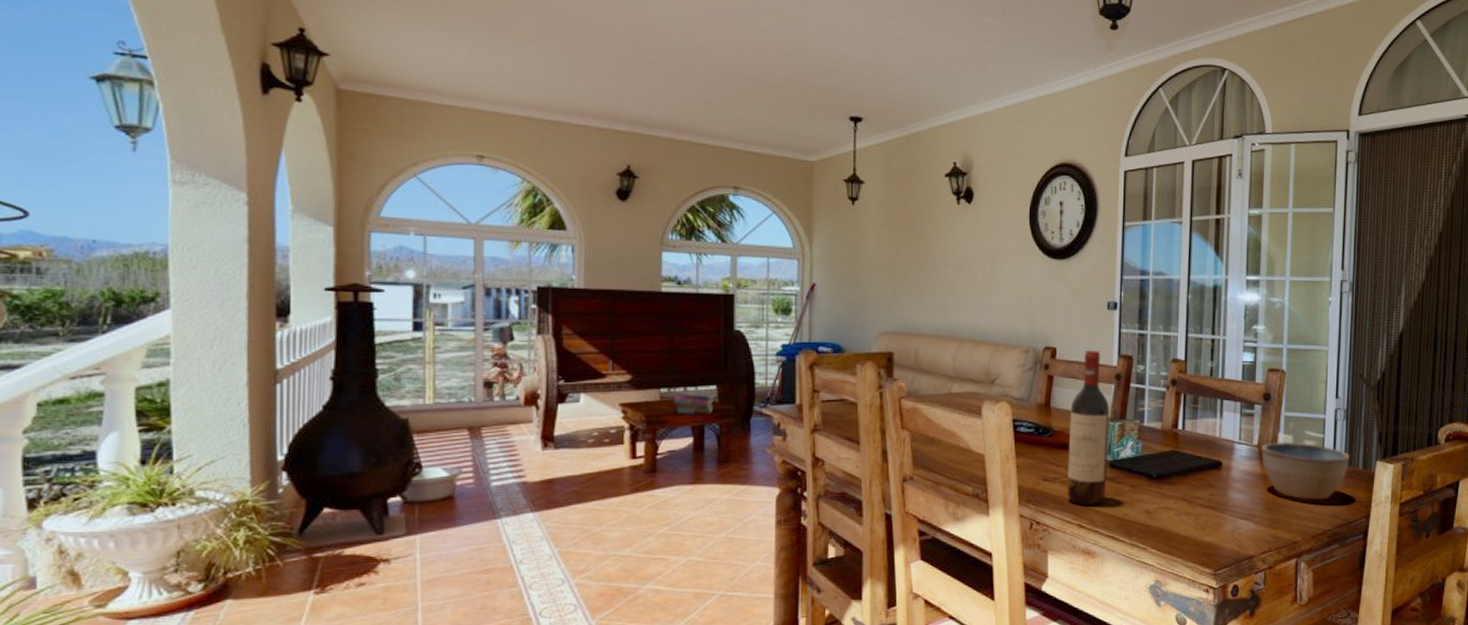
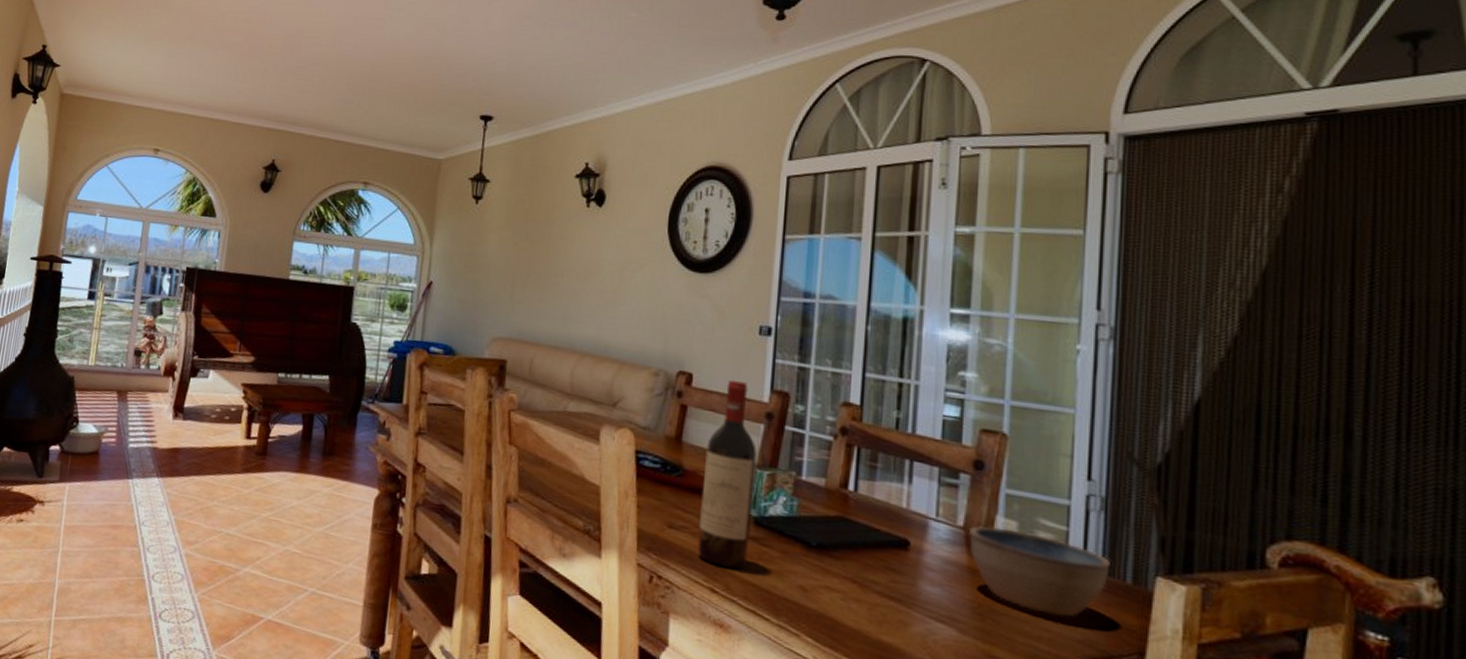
books: present [672,389,717,414] -> none [287,376,329,404]

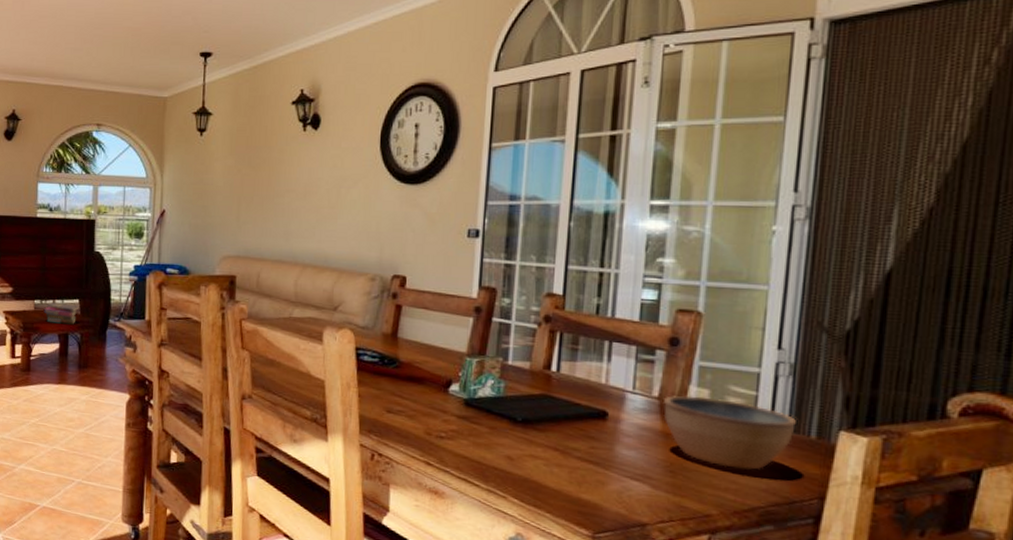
books: none [287,376,329,404] -> present [43,302,79,325]
wine bottle: present [697,380,758,569] -> none [413,279,467,444]

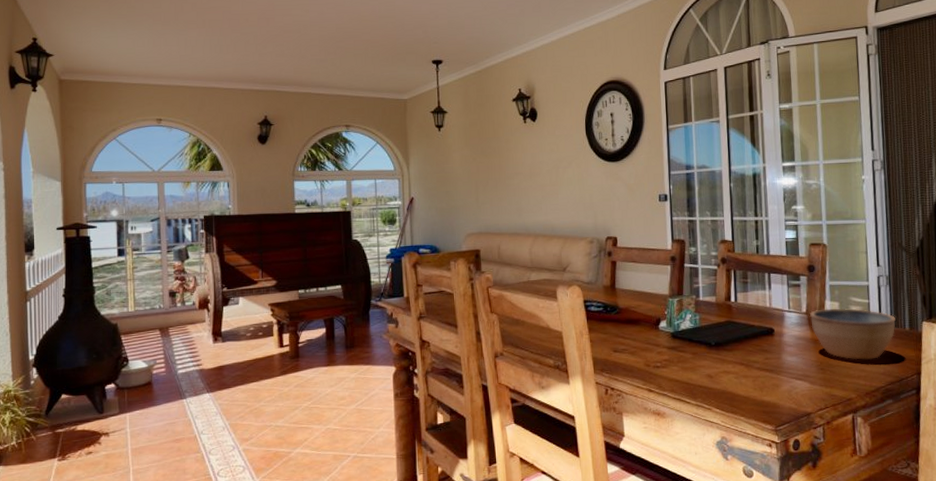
books: present [43,302,79,325] -> none [308,290,342,310]

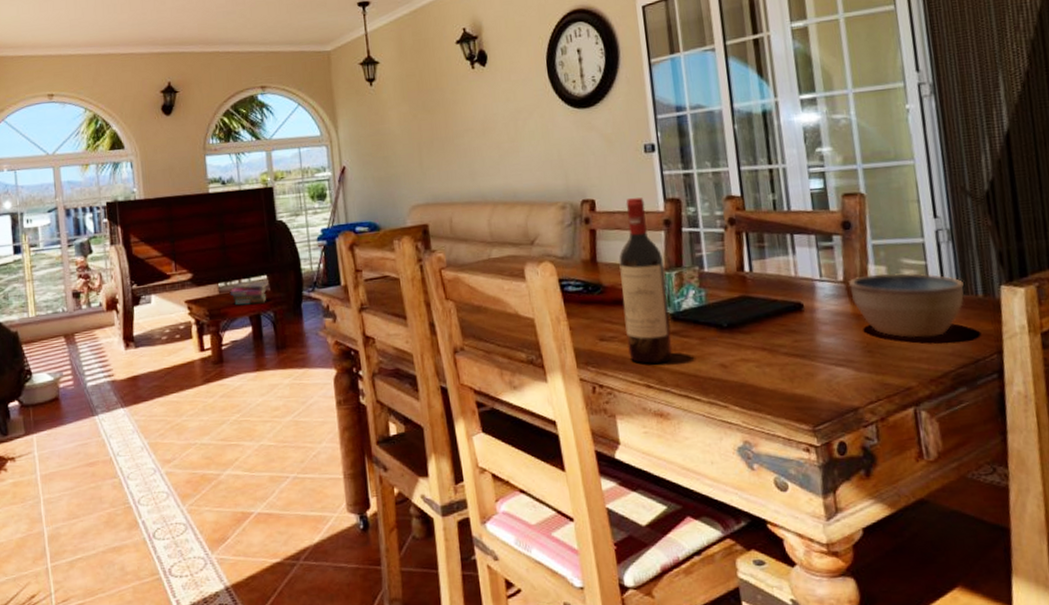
books: none [308,290,342,310] -> present [229,282,269,306]
wine bottle: none [633,237,671,372] -> present [619,197,672,364]

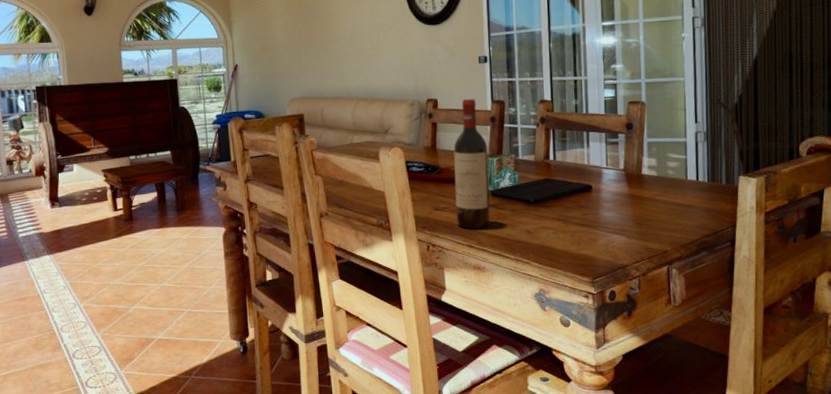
books: present [229,282,269,306] -> none [139,156,172,175]
bowl: present [848,273,964,338] -> none [627,164,712,214]

